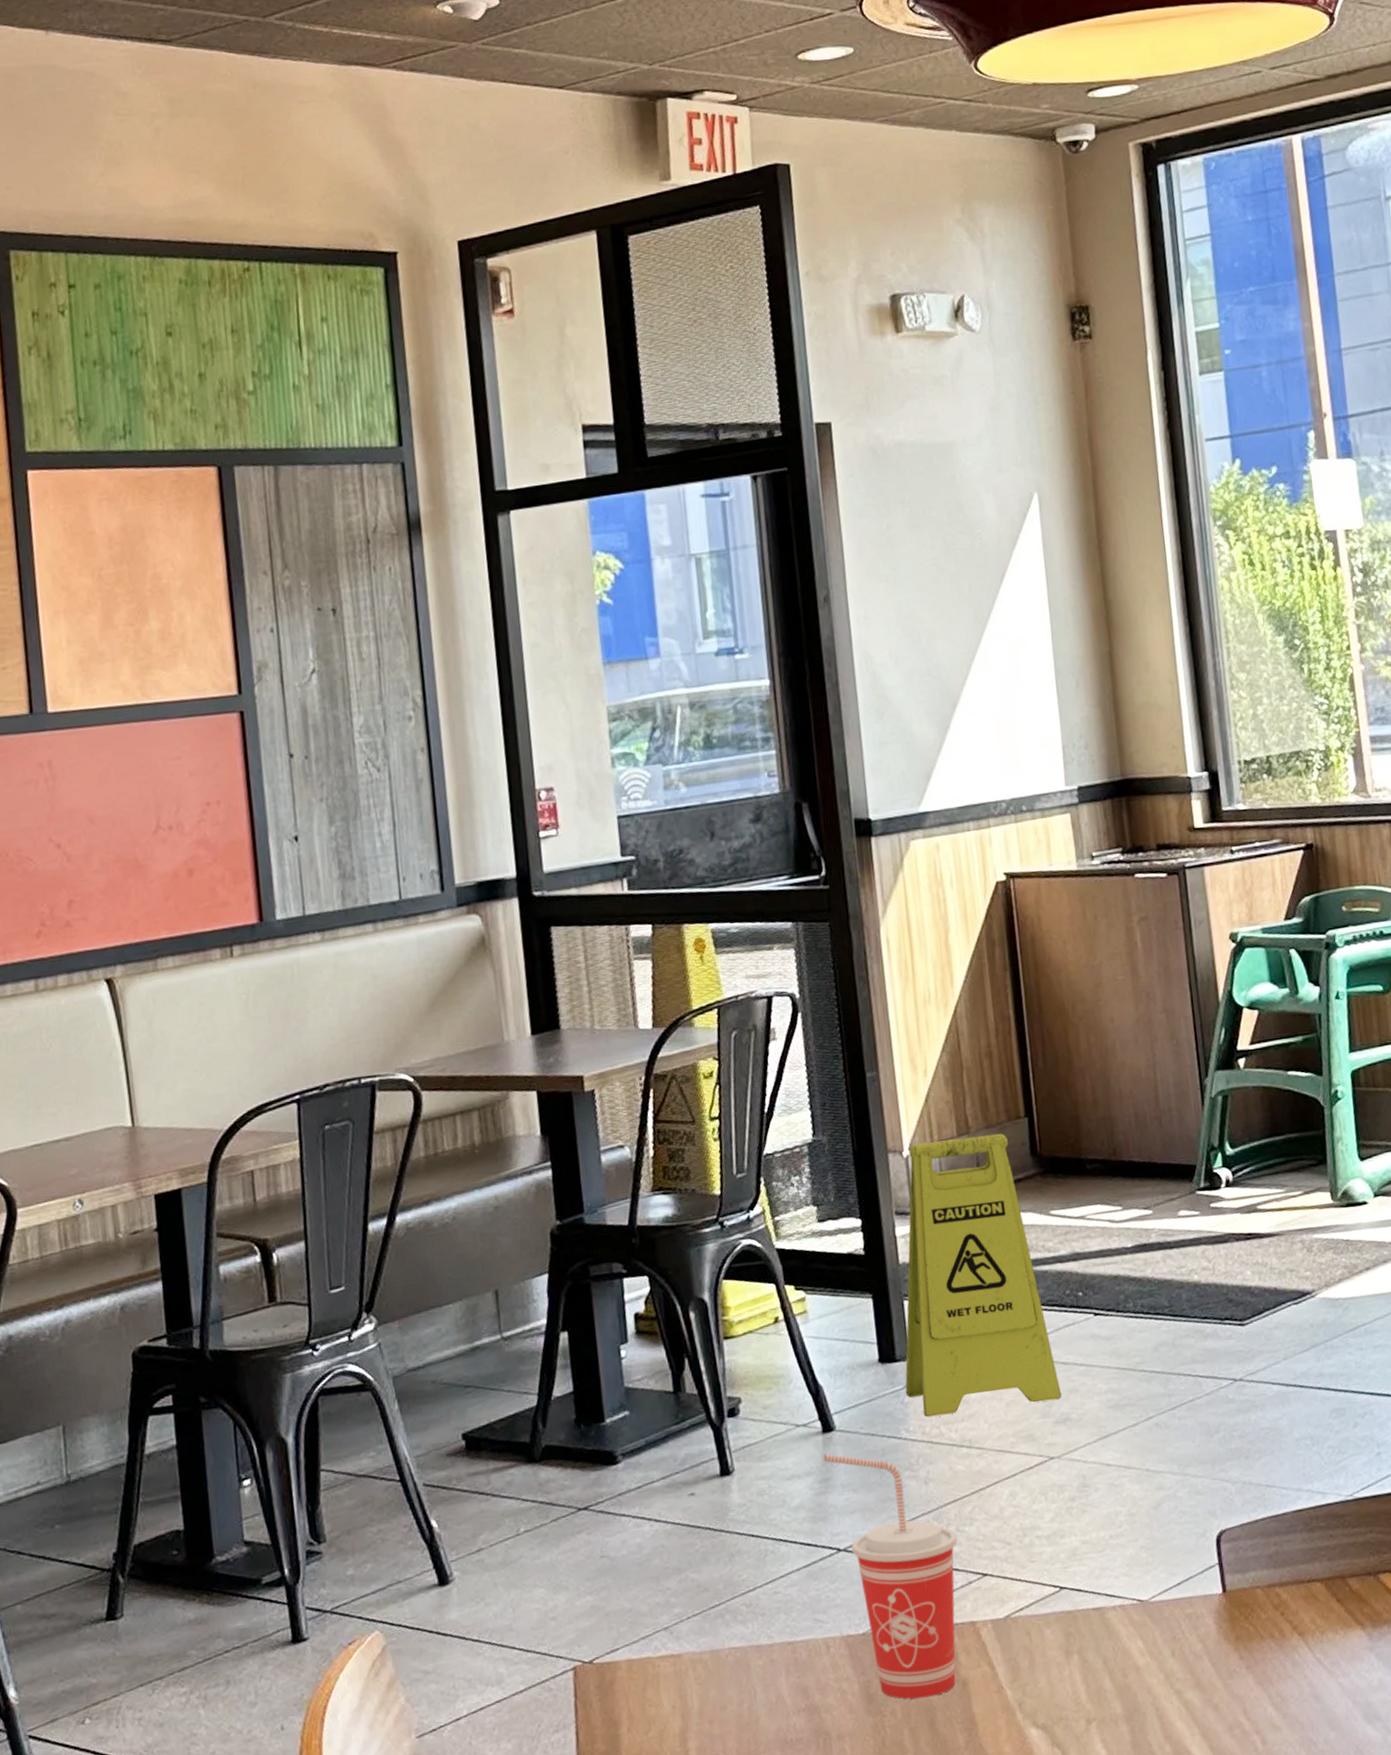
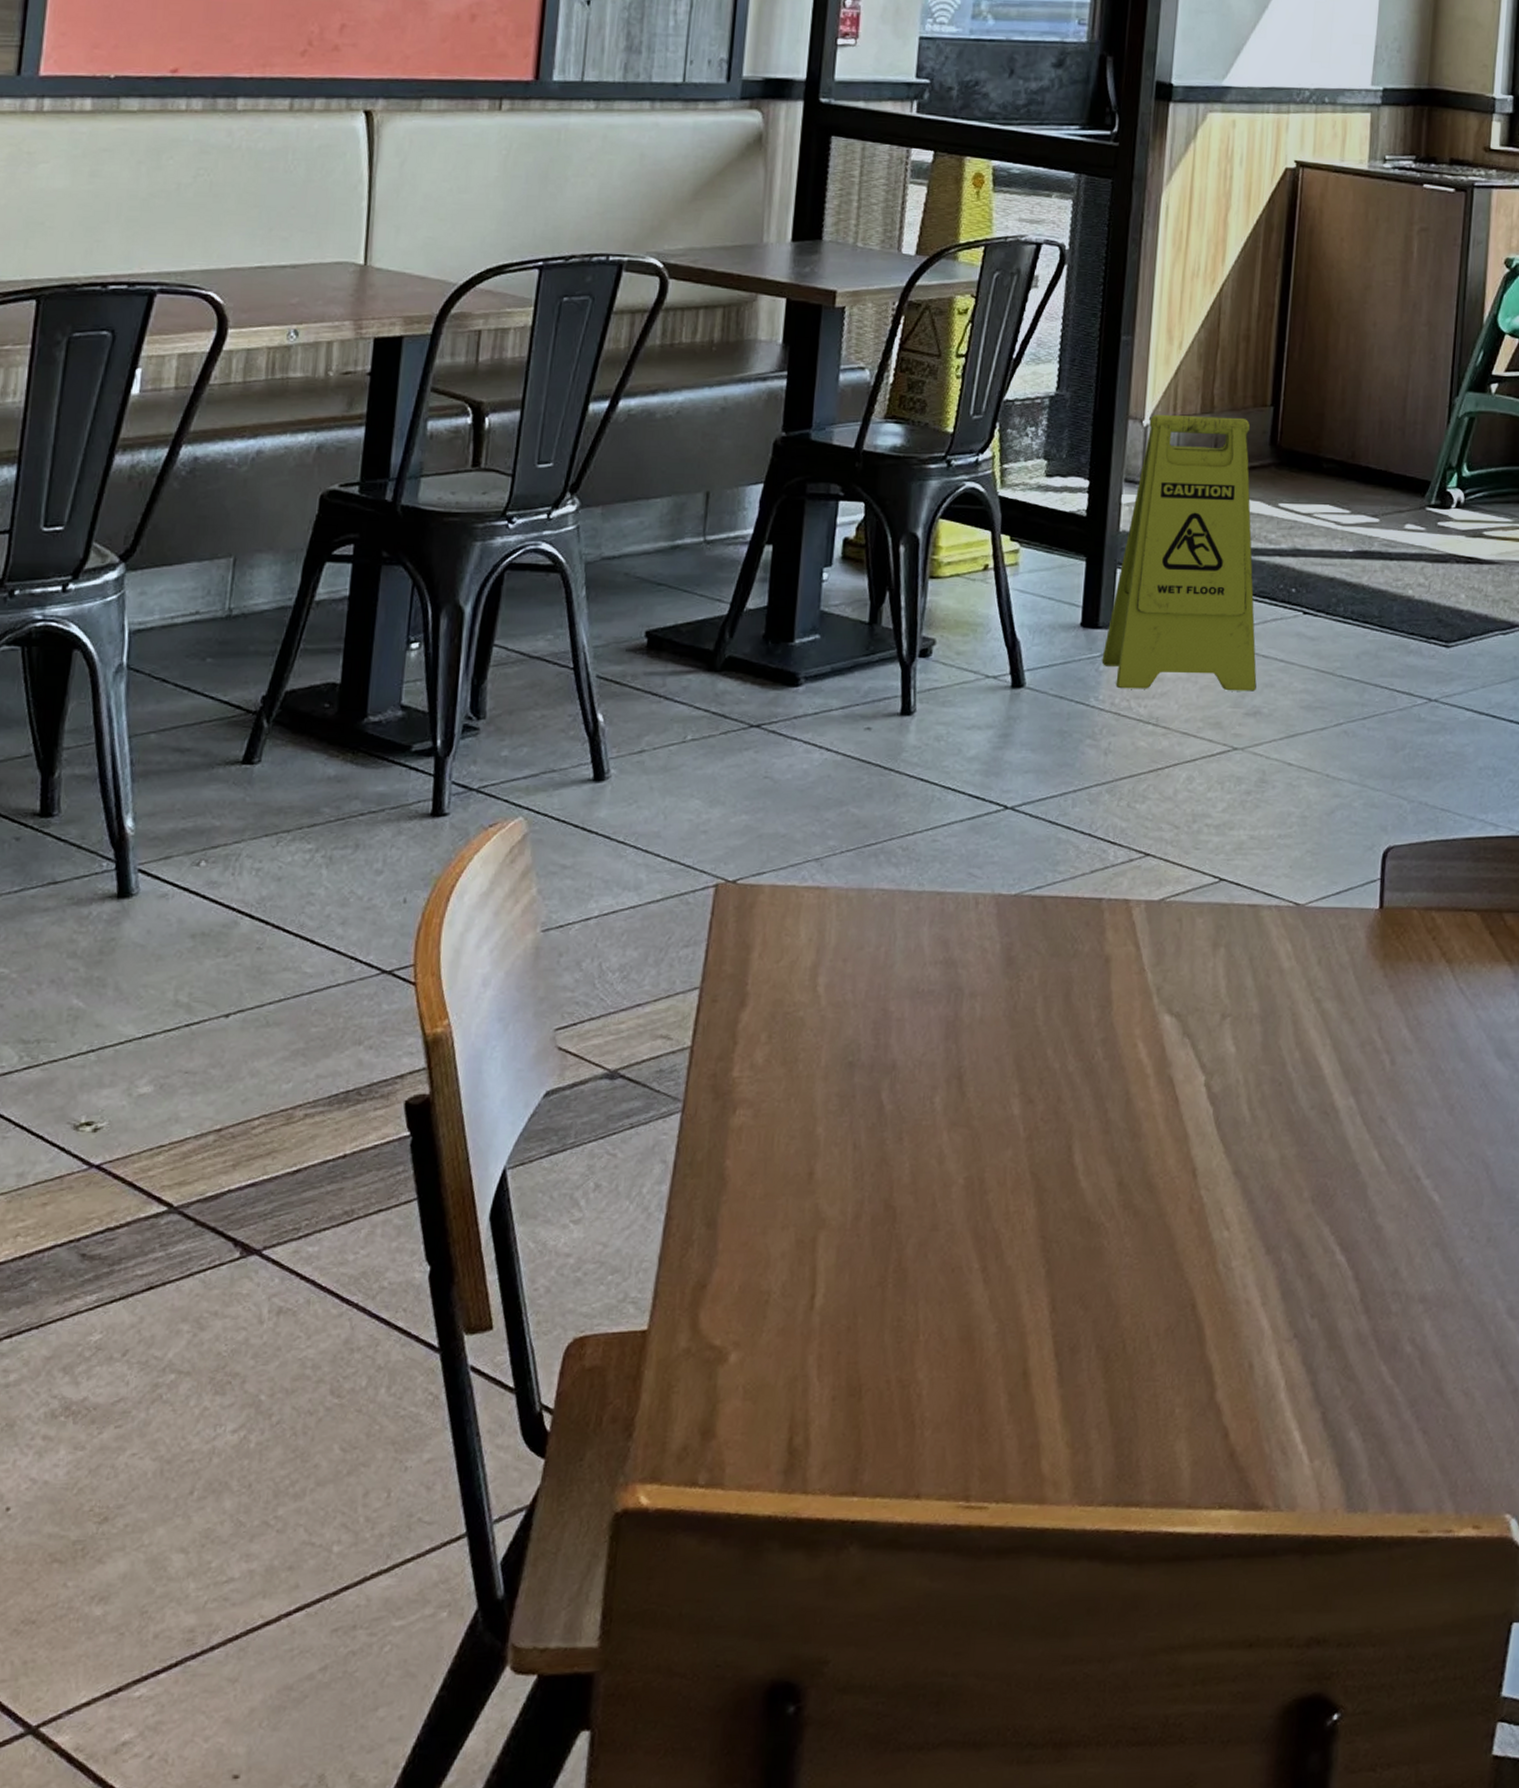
beverage cup: present [823,1454,958,1699] -> none [1007,709,1127,968]

